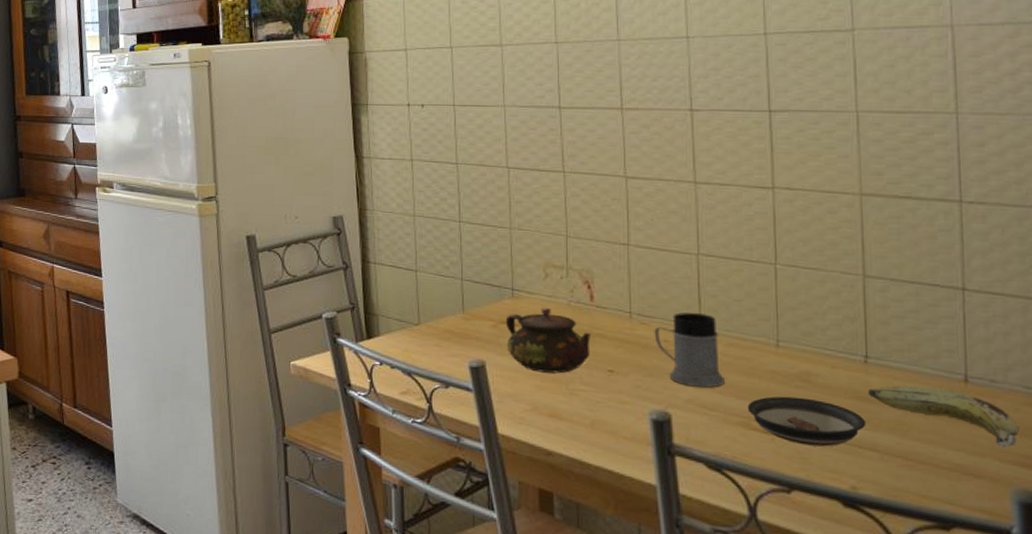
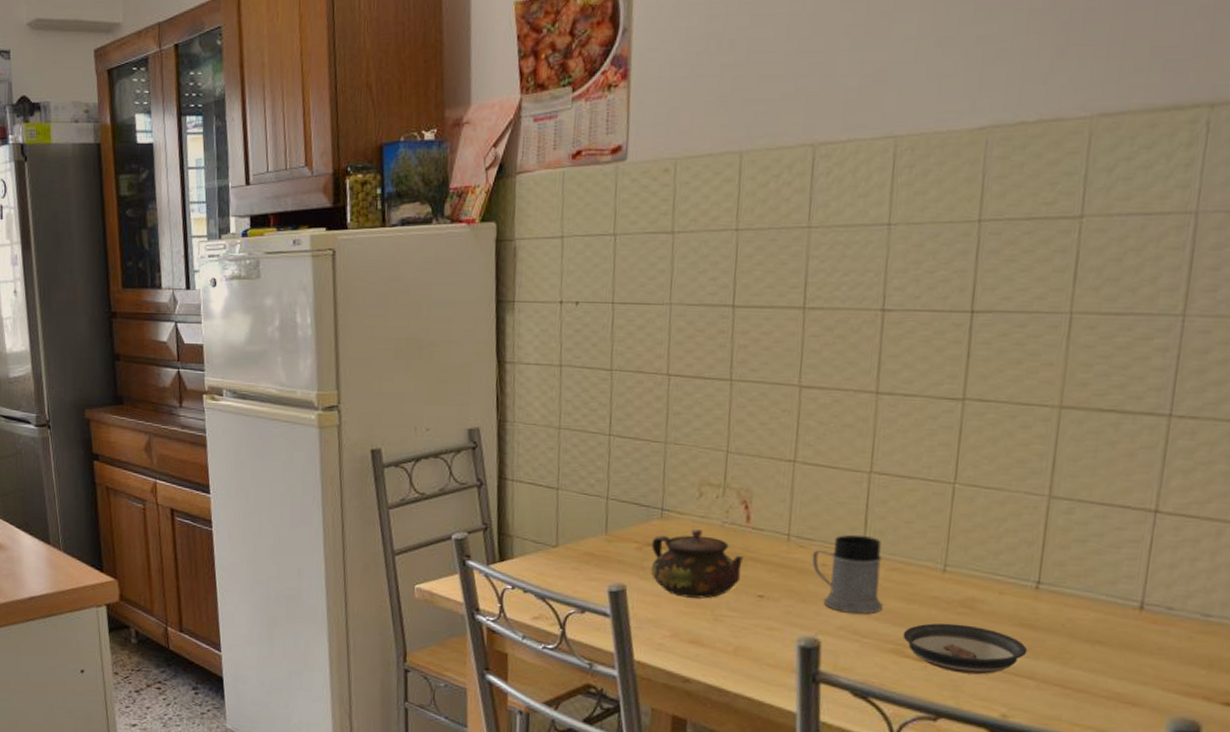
fruit: present [867,385,1019,448] -> none [1033,612,1189,676]

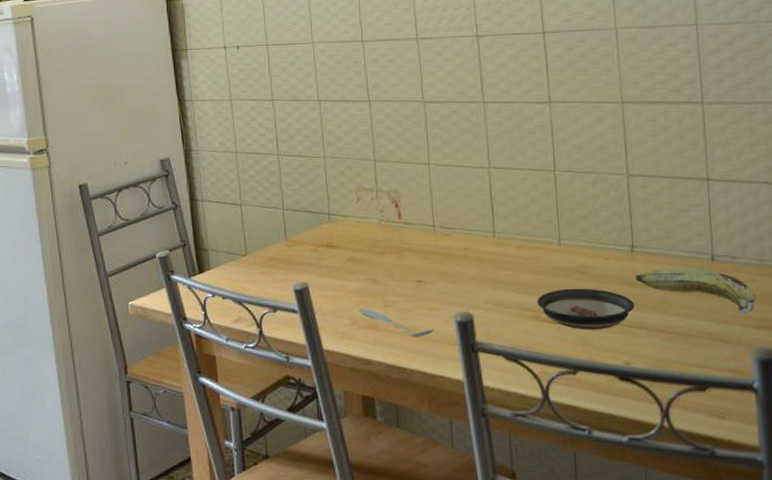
teapot: present [650,528,744,599] -> none [324,228,401,289]
spoon: none [681,619,772,660] -> present [358,308,435,338]
mug: present [812,534,884,614] -> none [455,220,518,289]
fruit: none [1033,612,1189,676] -> present [634,268,756,314]

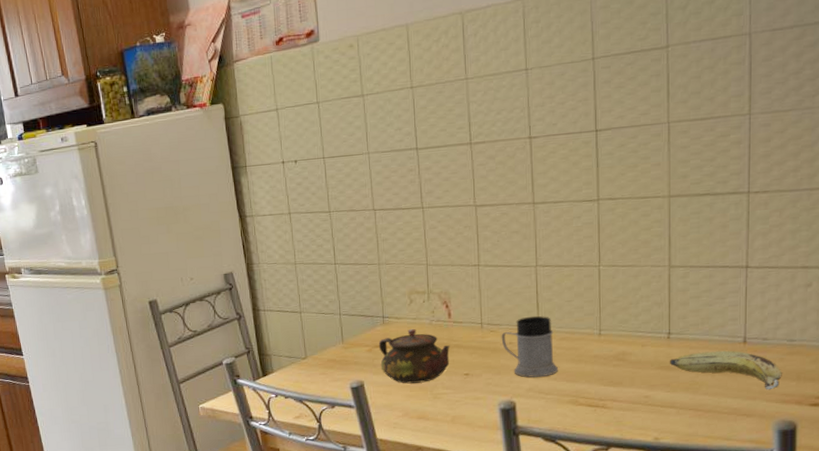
teapot: none [324,228,401,289] -> present [378,328,450,384]
spoon: present [358,308,435,338] -> none [409,400,480,425]
mug: none [455,220,518,289] -> present [501,315,559,378]
saucer: present [537,288,635,330] -> none [575,373,668,411]

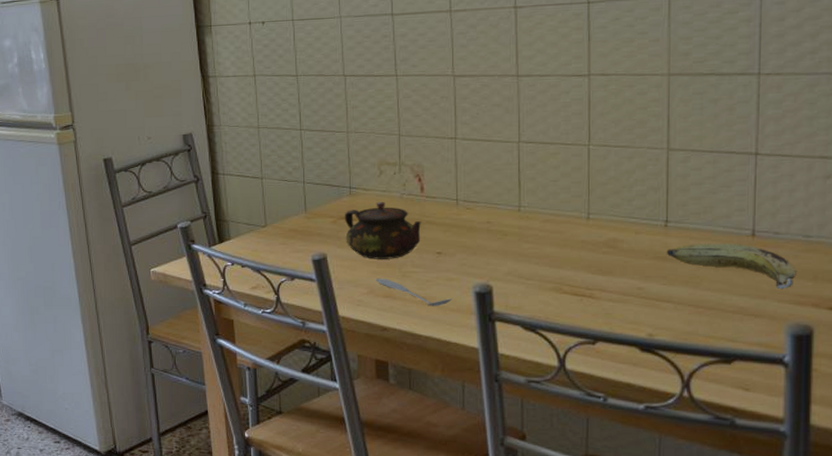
spoon: none [409,400,480,425] -> present [375,278,453,307]
mug: present [501,315,559,378] -> none [478,194,541,261]

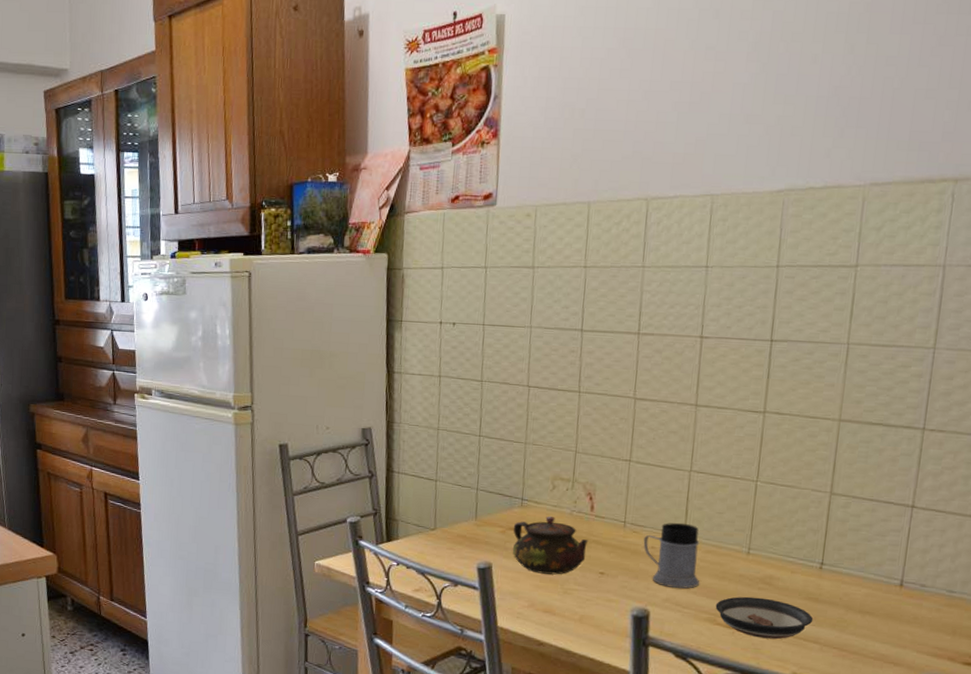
spoon: present [375,278,453,307] -> none [537,592,610,626]
mug: none [478,194,541,261] -> present [643,522,700,589]
saucer: none [560,262,664,303] -> present [715,596,814,640]
fruit: present [666,243,797,290] -> none [818,588,938,641]

